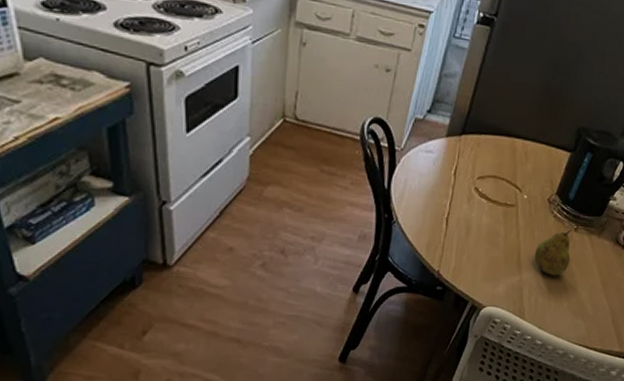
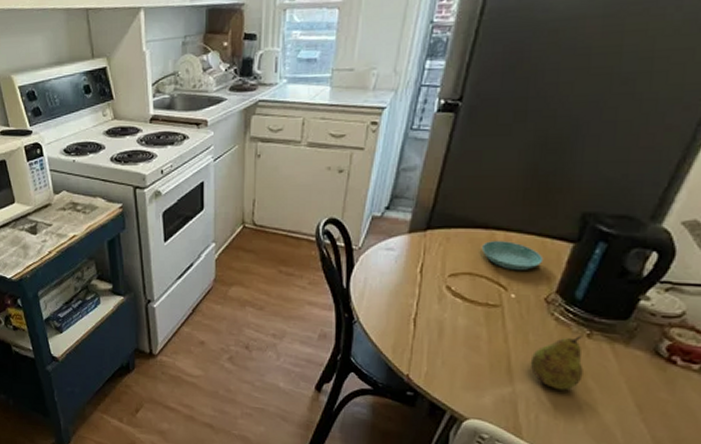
saucer: none [504,148,550,175] -> present [481,241,544,271]

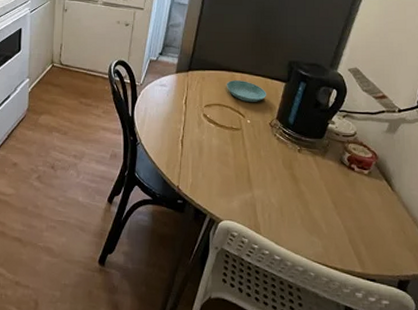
fruit: present [530,336,584,390] -> none [263,151,298,194]

